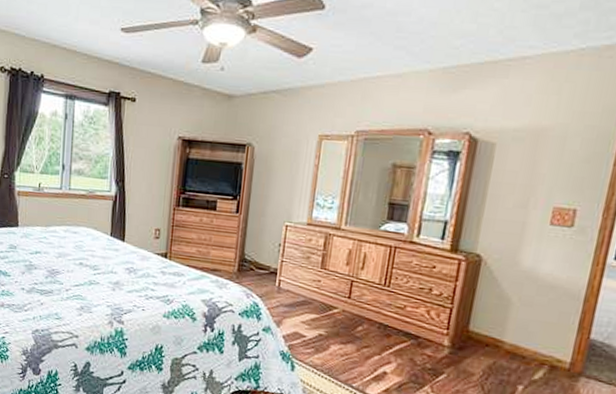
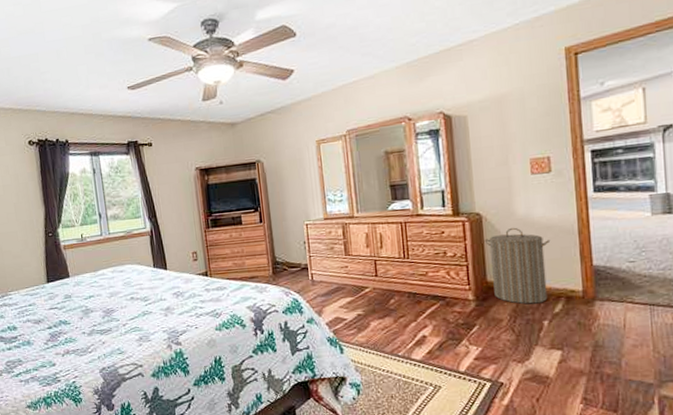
laundry hamper: none [472,278,551,366] -> present [484,227,551,304]

